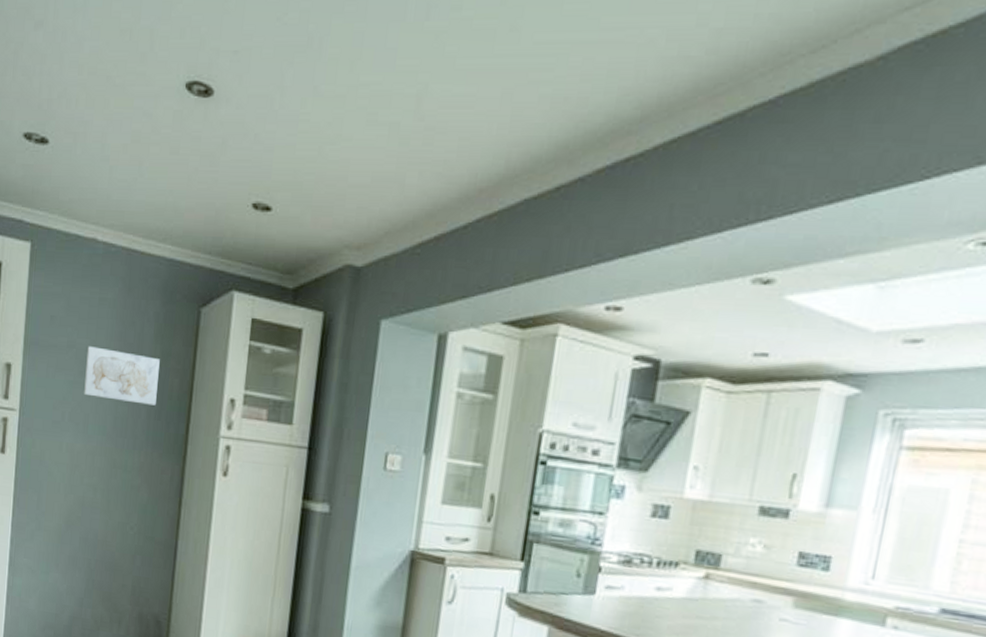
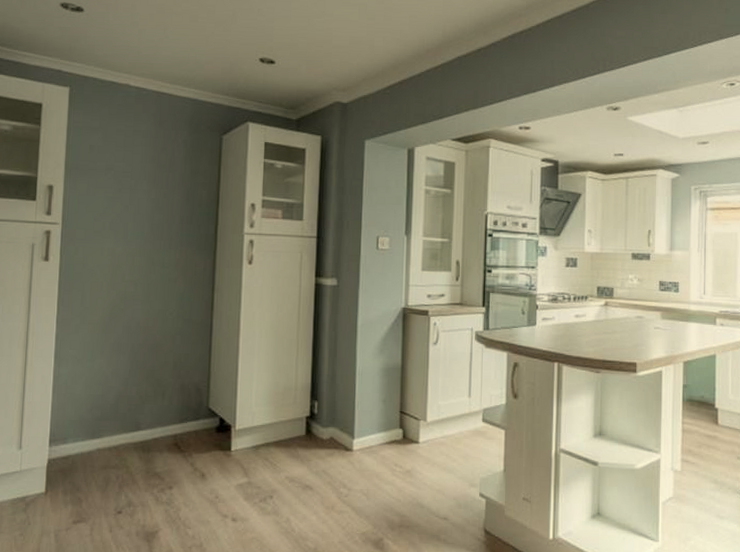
wall art: present [84,346,160,406] -> none [122,168,189,213]

